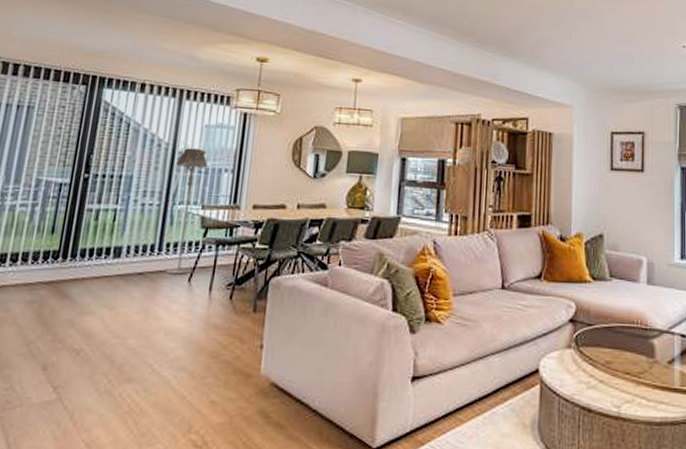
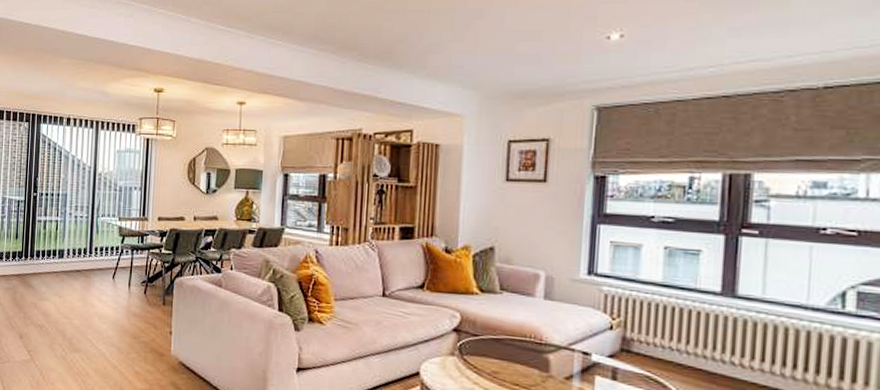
floor lamp: present [166,148,209,275] -> none [96,170,122,273]

